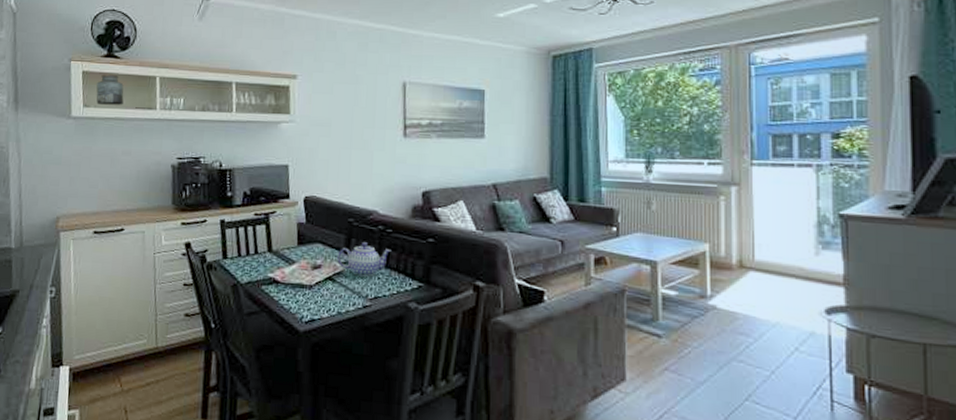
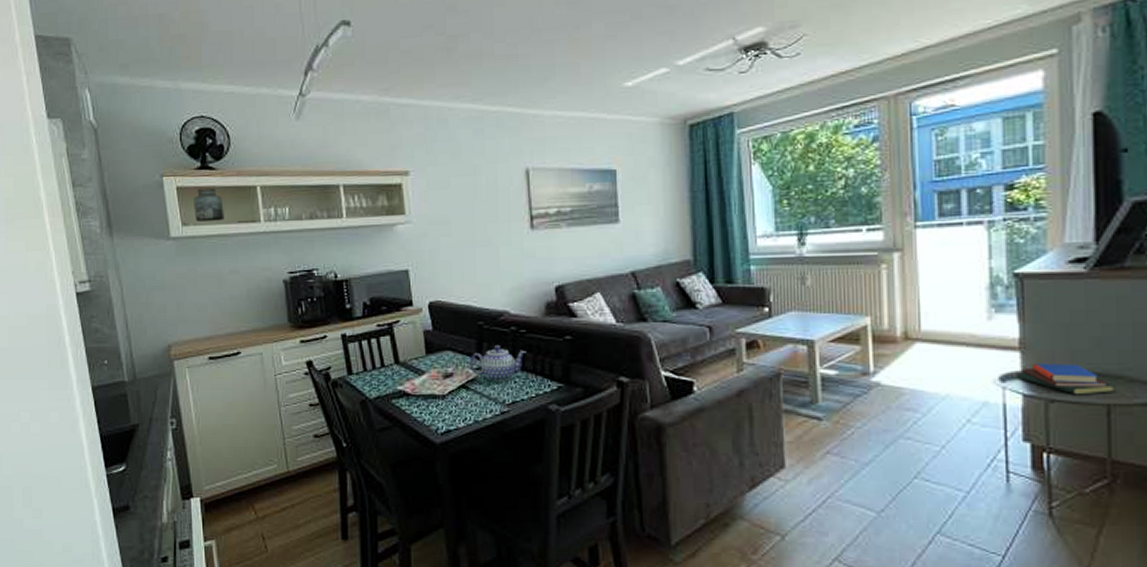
book: none [841,300,931,333] -> present [1017,363,1116,395]

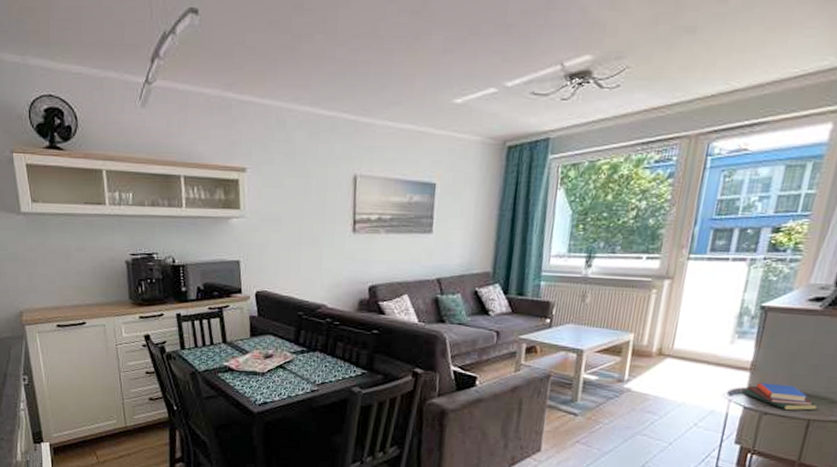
jar: present [192,187,224,223] -> none [41,167,72,201]
teapot: present [469,346,526,383] -> none [288,334,338,366]

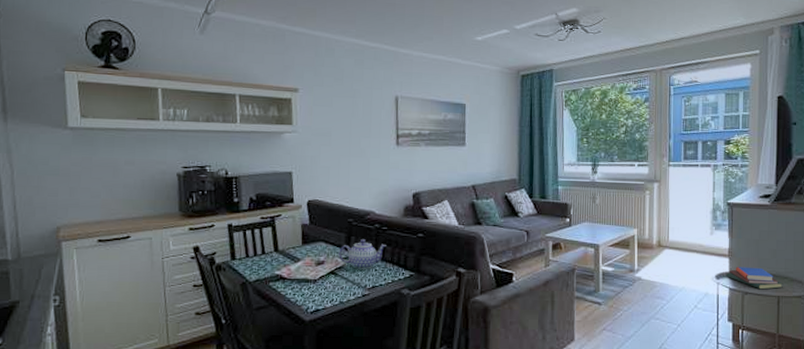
teapot: none [288,334,338,366] -> present [339,239,386,271]

